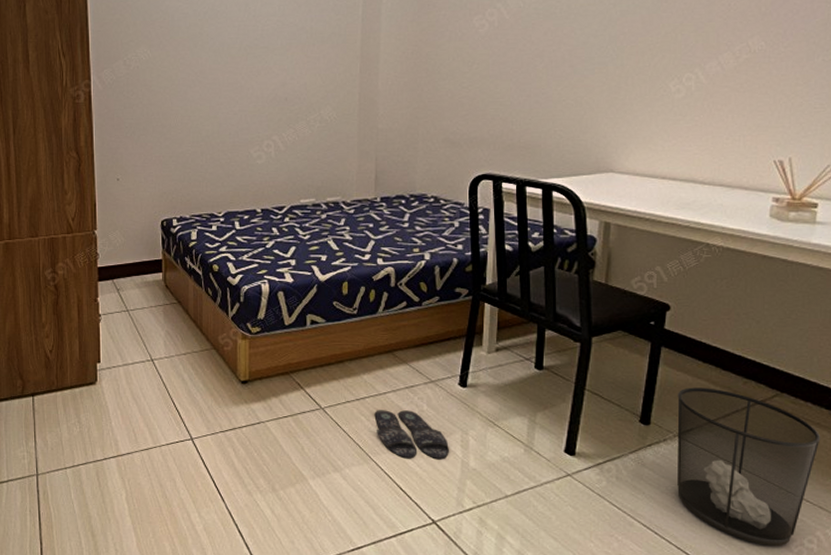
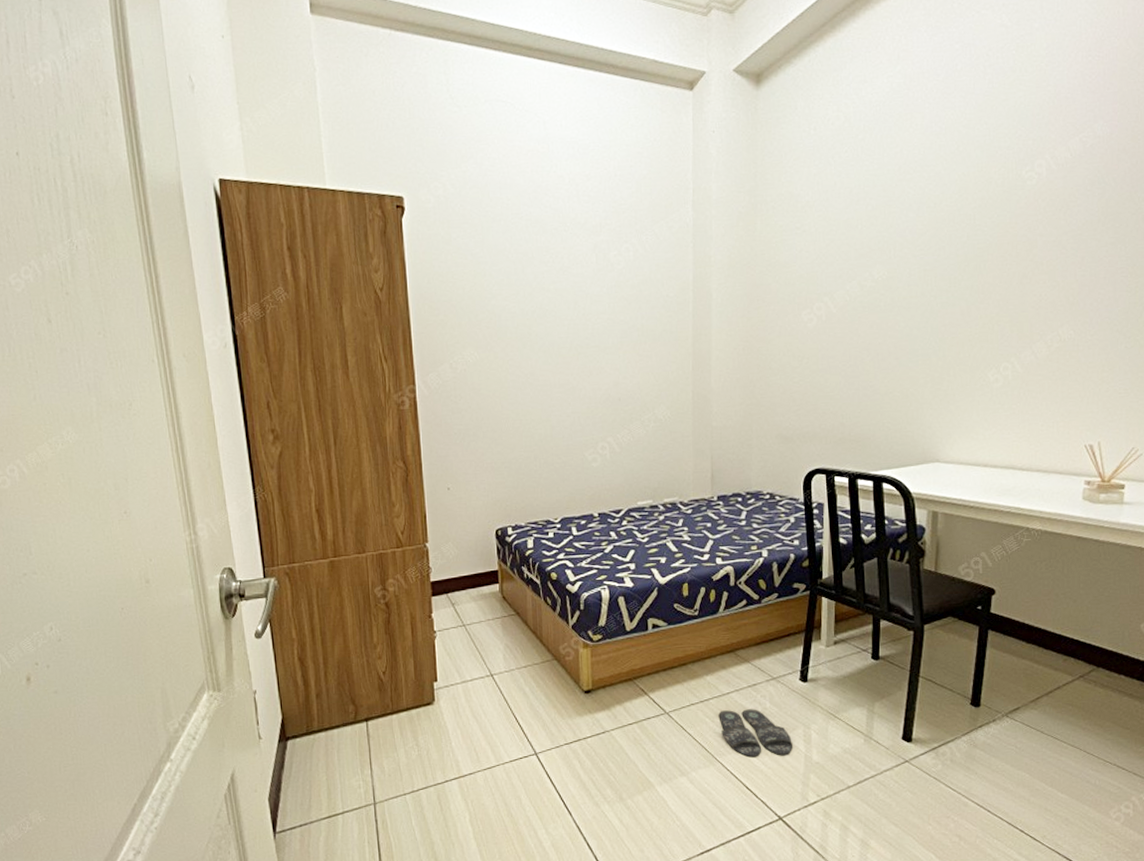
waste bin: present [677,387,821,546] -> none [1004,667,1133,814]

